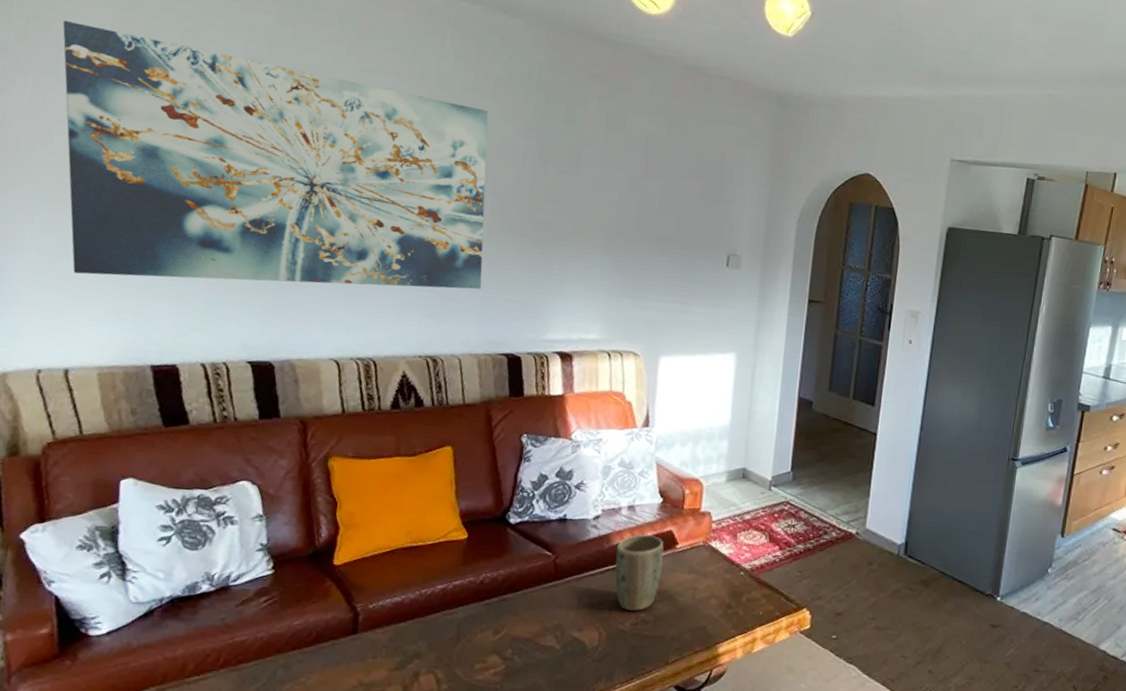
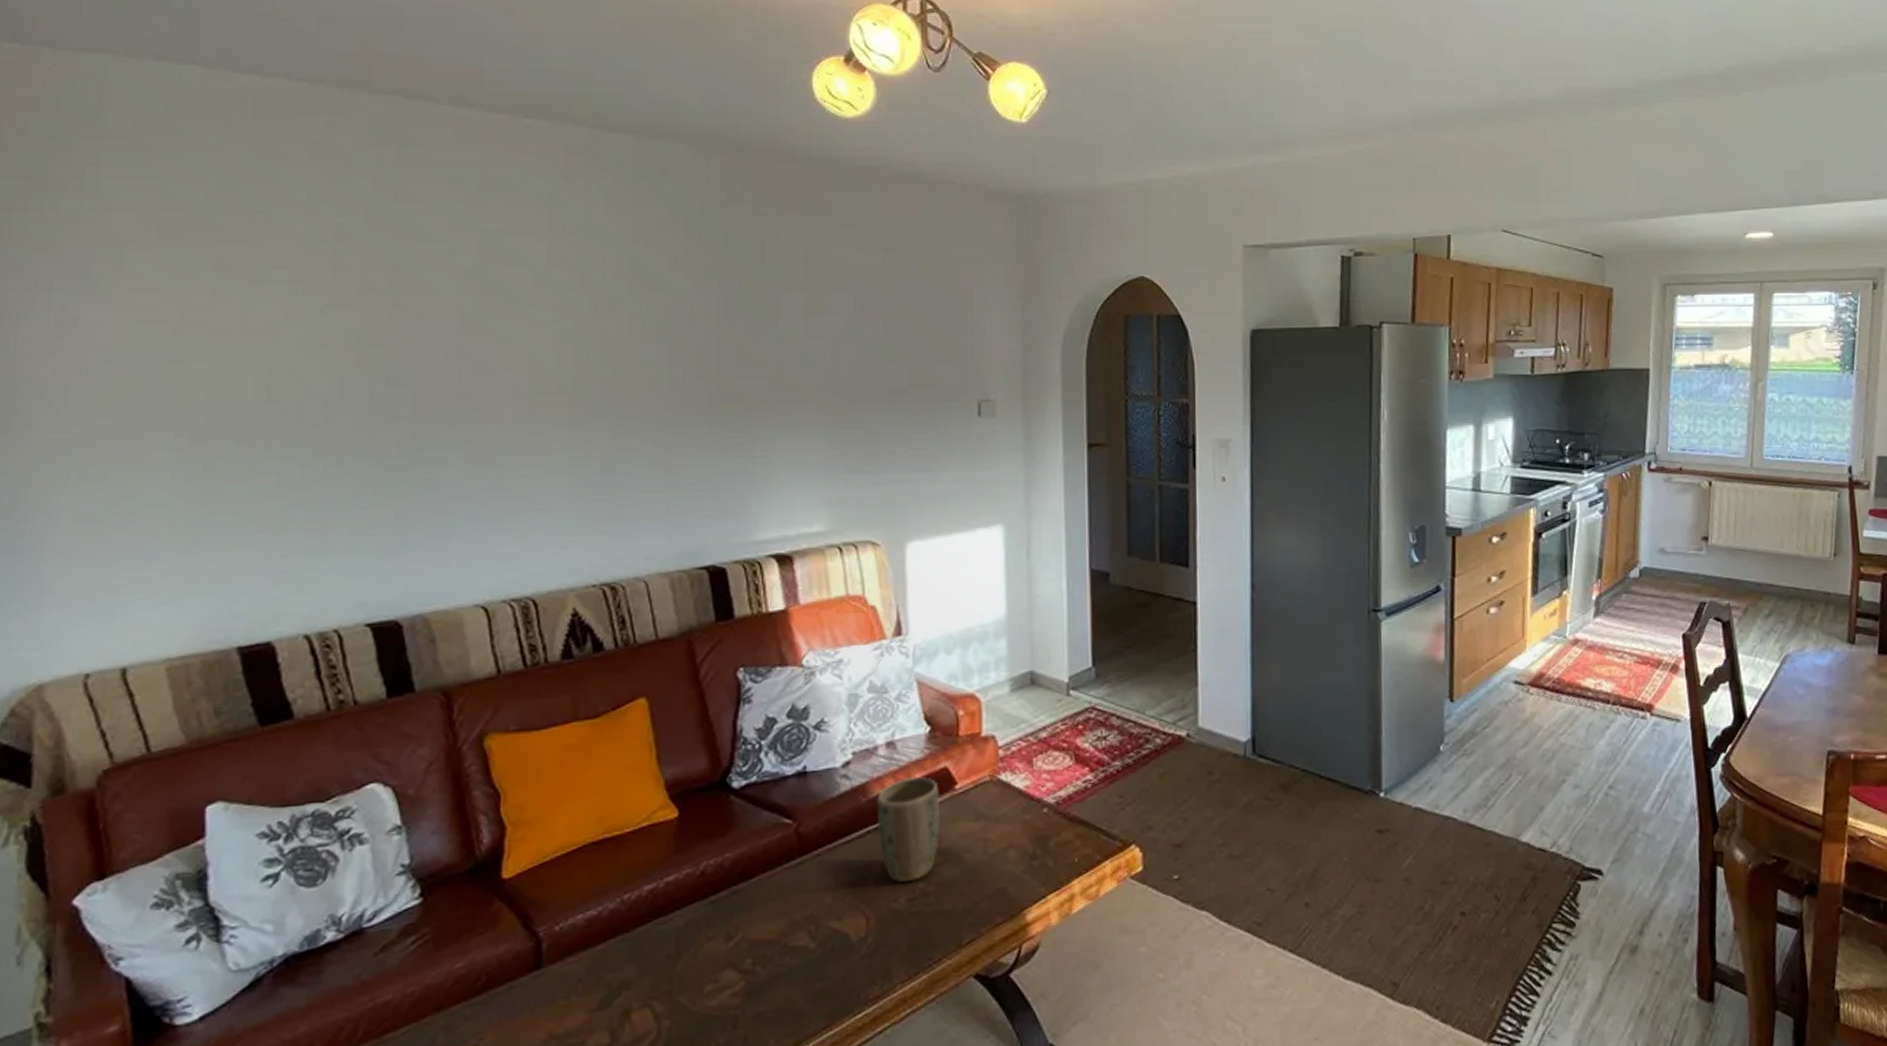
wall art: present [62,20,489,290] -> none [94,220,667,540]

